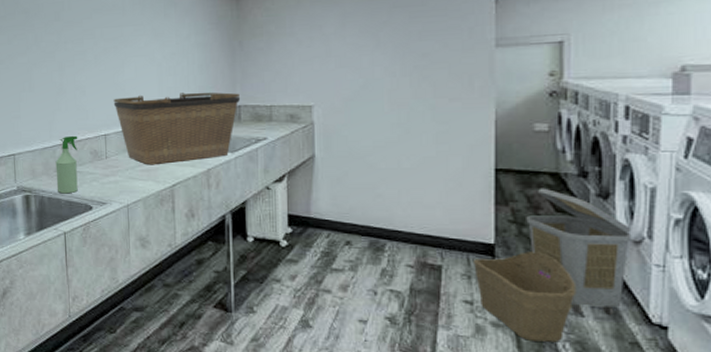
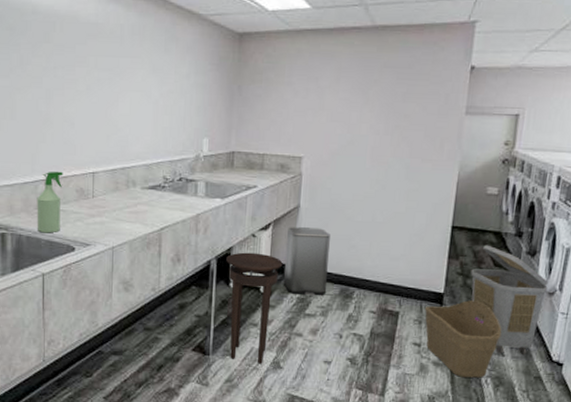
bicycle basket: present [113,92,240,165] -> none [104,132,234,207]
stool: none [241,205,302,323] -> present [226,252,283,364]
pedal bin: none [303,178,353,249] -> present [283,227,330,296]

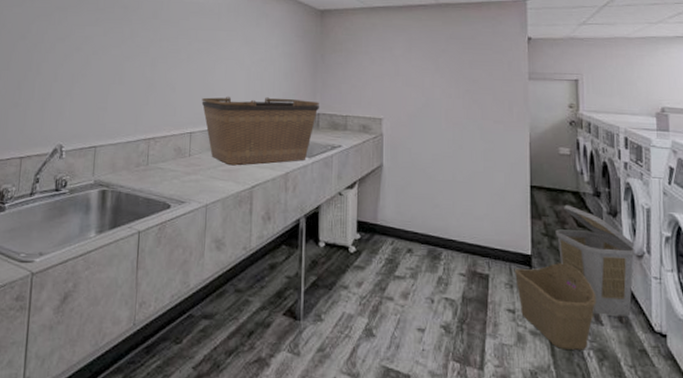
spray bottle: present [37,171,63,233] -> none [136,131,163,191]
bicycle basket: none [104,132,234,207] -> present [201,96,319,166]
stool: present [226,252,283,364] -> none [315,210,370,331]
pedal bin: present [283,227,330,296] -> none [371,185,414,257]

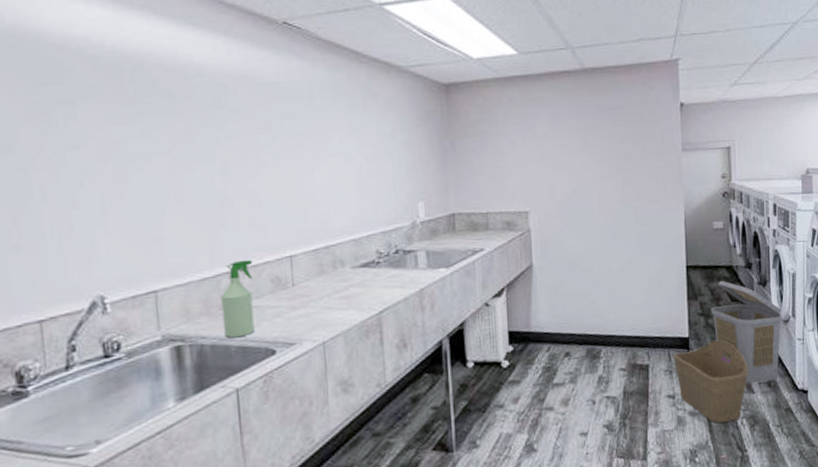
spray bottle: none [136,131,163,191] -> present [220,259,255,339]
bicycle basket: present [201,96,319,166] -> none [300,199,454,291]

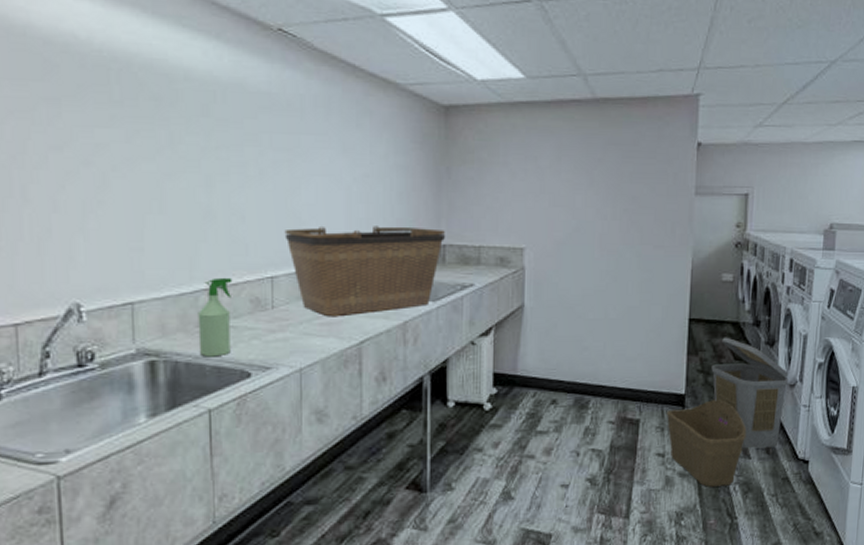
bicycle basket: none [300,199,454,291] -> present [284,225,445,317]

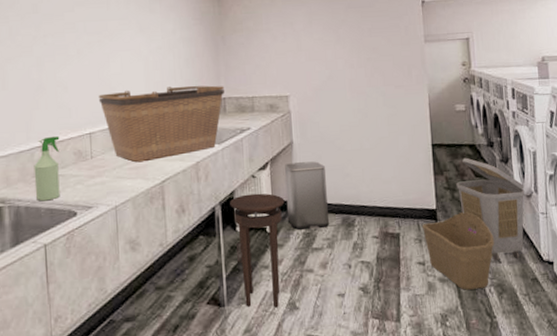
stool: none [442,363,508,497] -> present [230,193,285,308]
pedal bin: none [509,330,560,410] -> present [284,161,329,230]

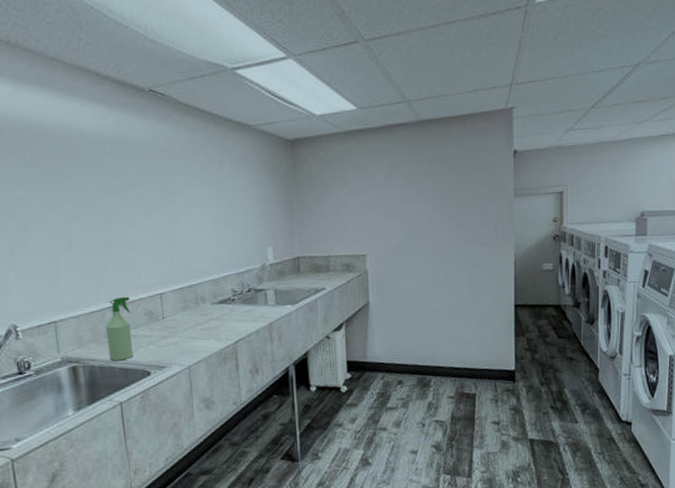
bicycle basket: present [98,85,224,163] -> none [167,244,298,323]
stool: present [230,193,285,308] -> none [304,353,360,463]
pedal bin: present [284,161,329,230] -> none [359,322,404,390]
wicker basket: present [422,212,495,290] -> none [500,373,573,449]
laundry basket: present [456,157,525,261] -> none [537,318,609,421]

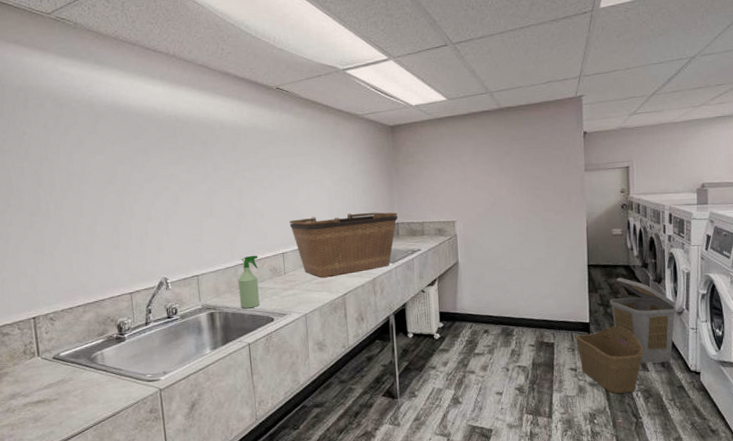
bicycle basket: none [167,244,298,323] -> present [289,212,398,278]
wicker basket: none [500,373,573,449] -> present [576,326,644,394]
laundry basket: none [537,318,609,421] -> present [609,277,676,369]

